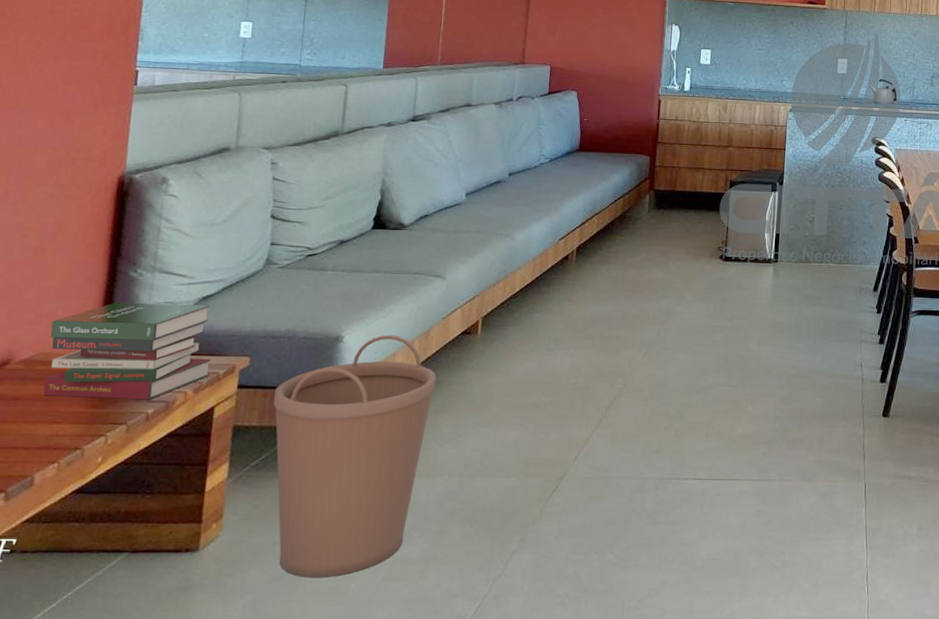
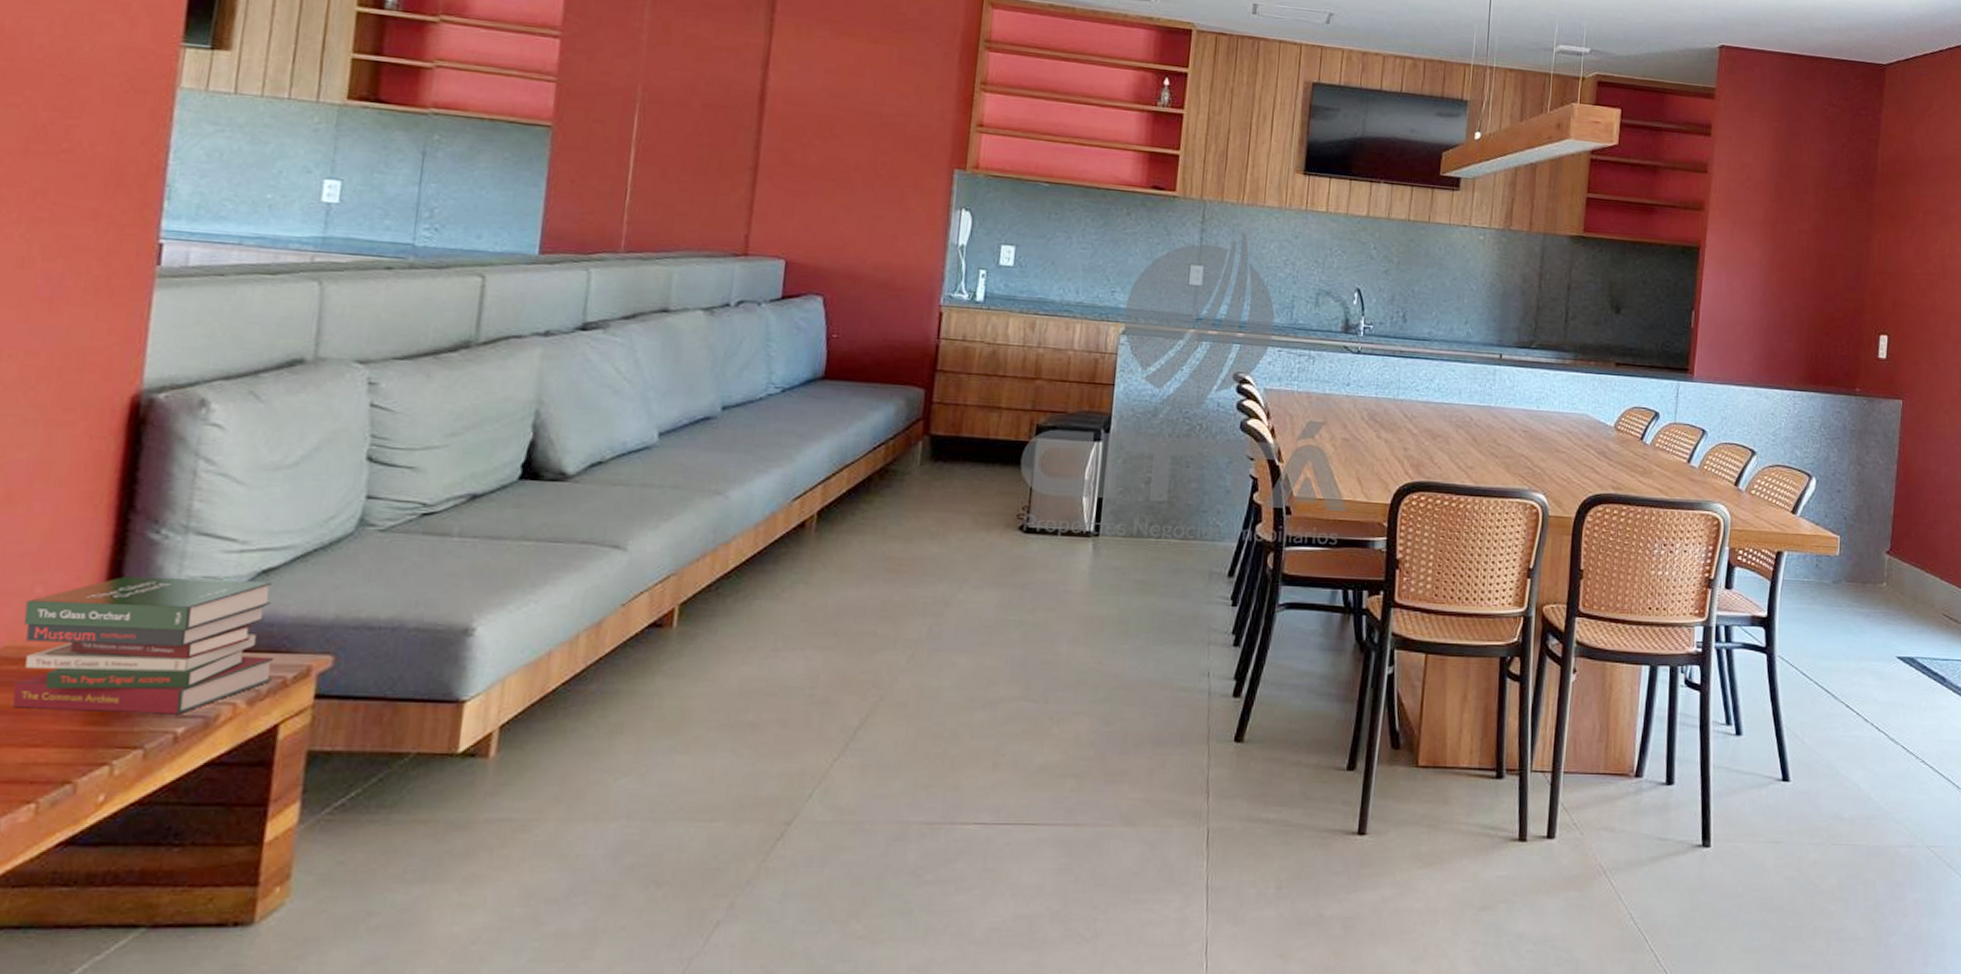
basket: present [273,334,437,577] -> none [368,626,612,959]
kettle: present [869,78,898,104] -> none [1232,294,1270,329]

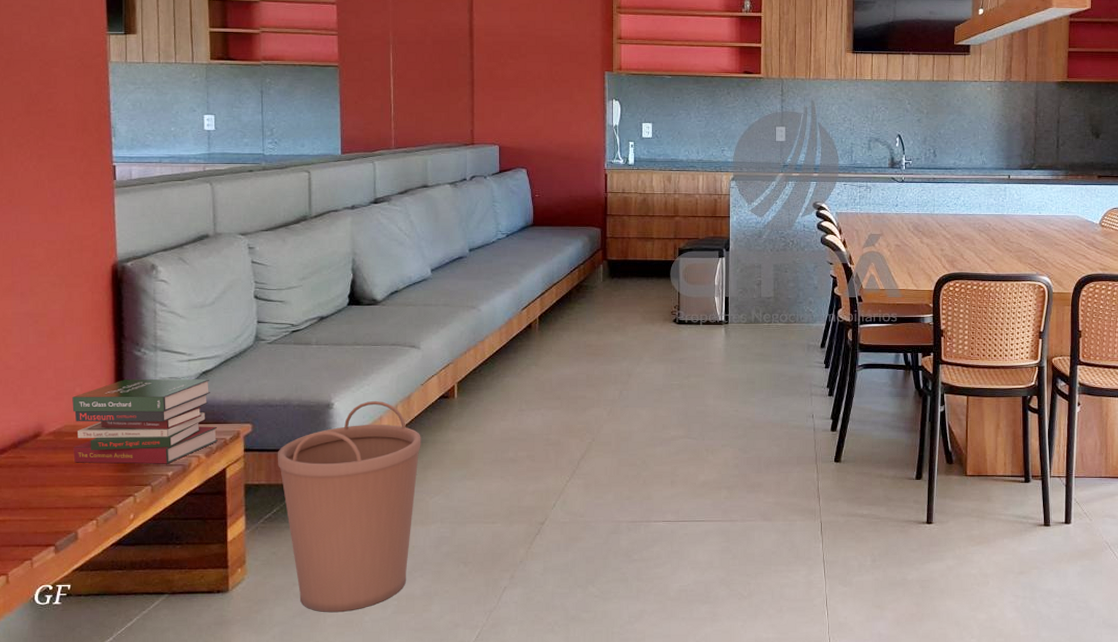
basket: none [368,626,612,959] -> present [278,400,421,612]

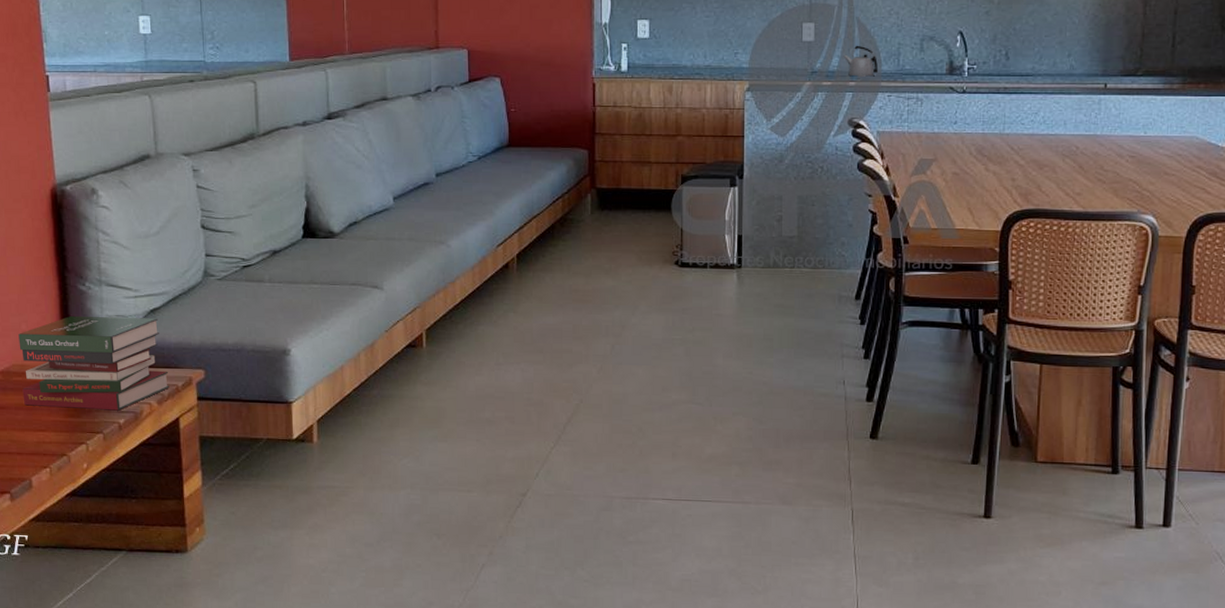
basket: present [278,400,421,612] -> none [233,347,387,581]
kettle: none [808,144,836,169] -> present [843,45,879,77]

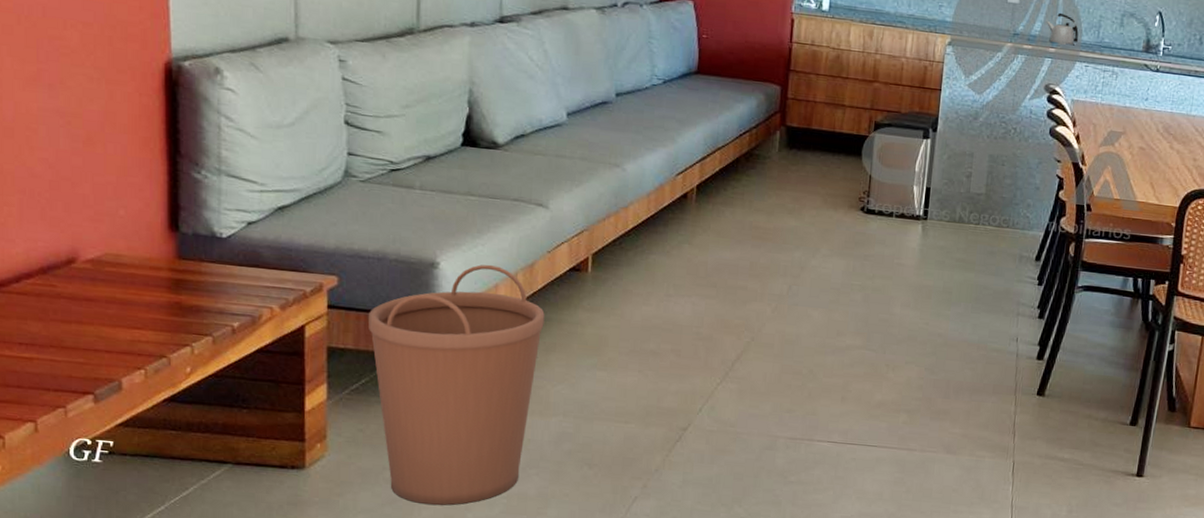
books: present [18,315,169,411] -> none [115,205,295,313]
basket: none [233,347,387,581] -> present [369,264,545,506]

